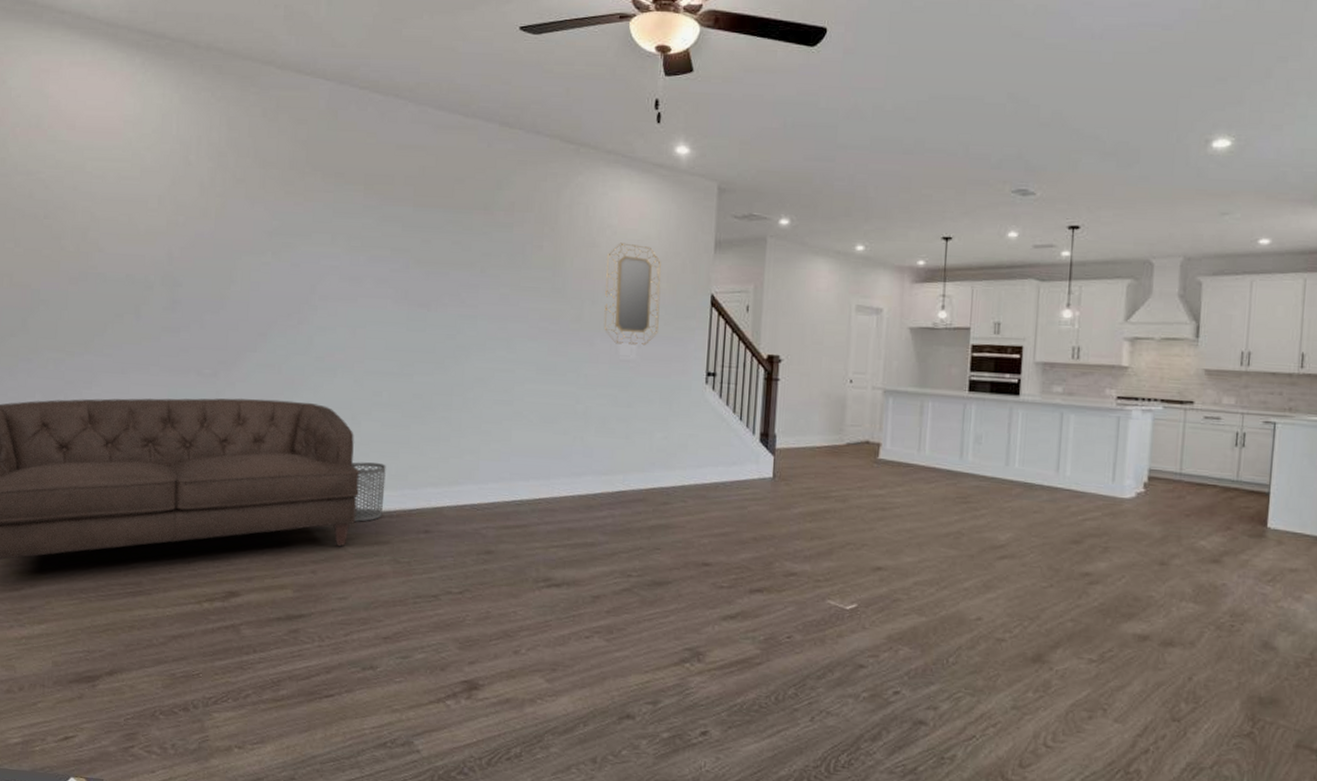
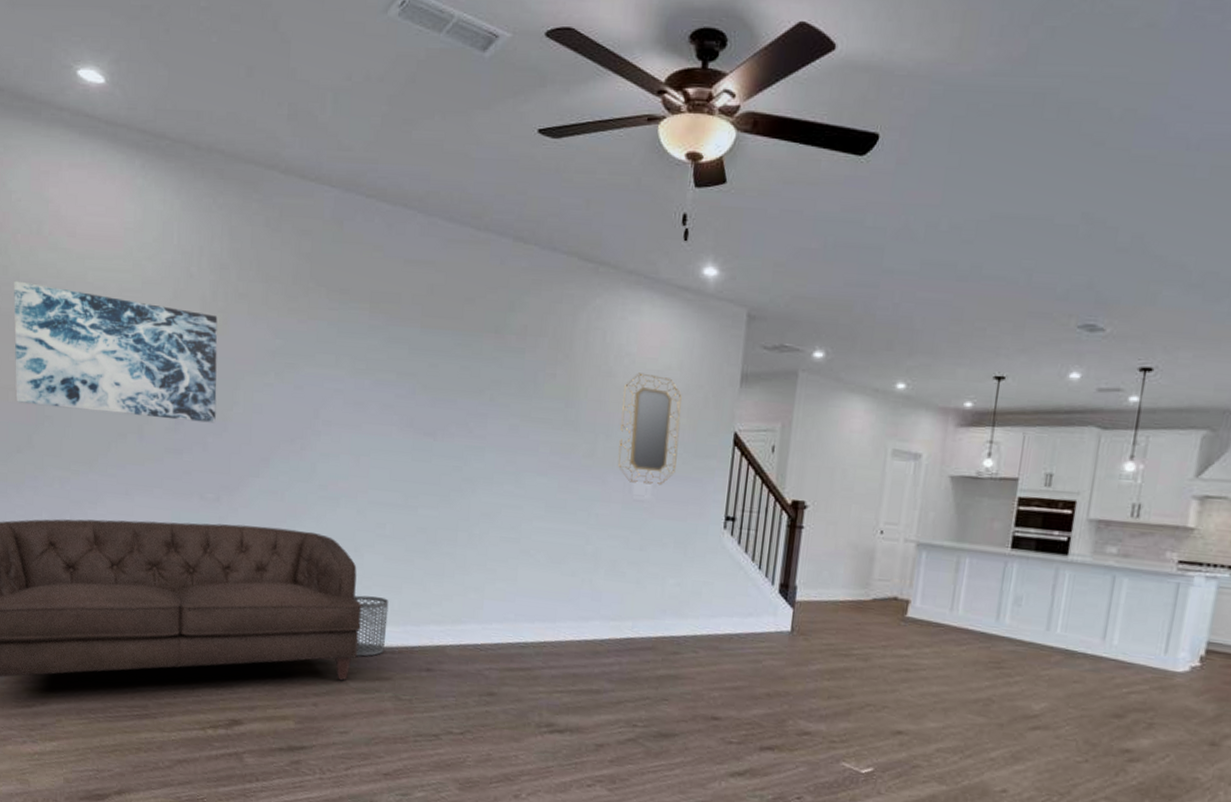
wall art: none [10,171,216,302] -> present [14,280,218,423]

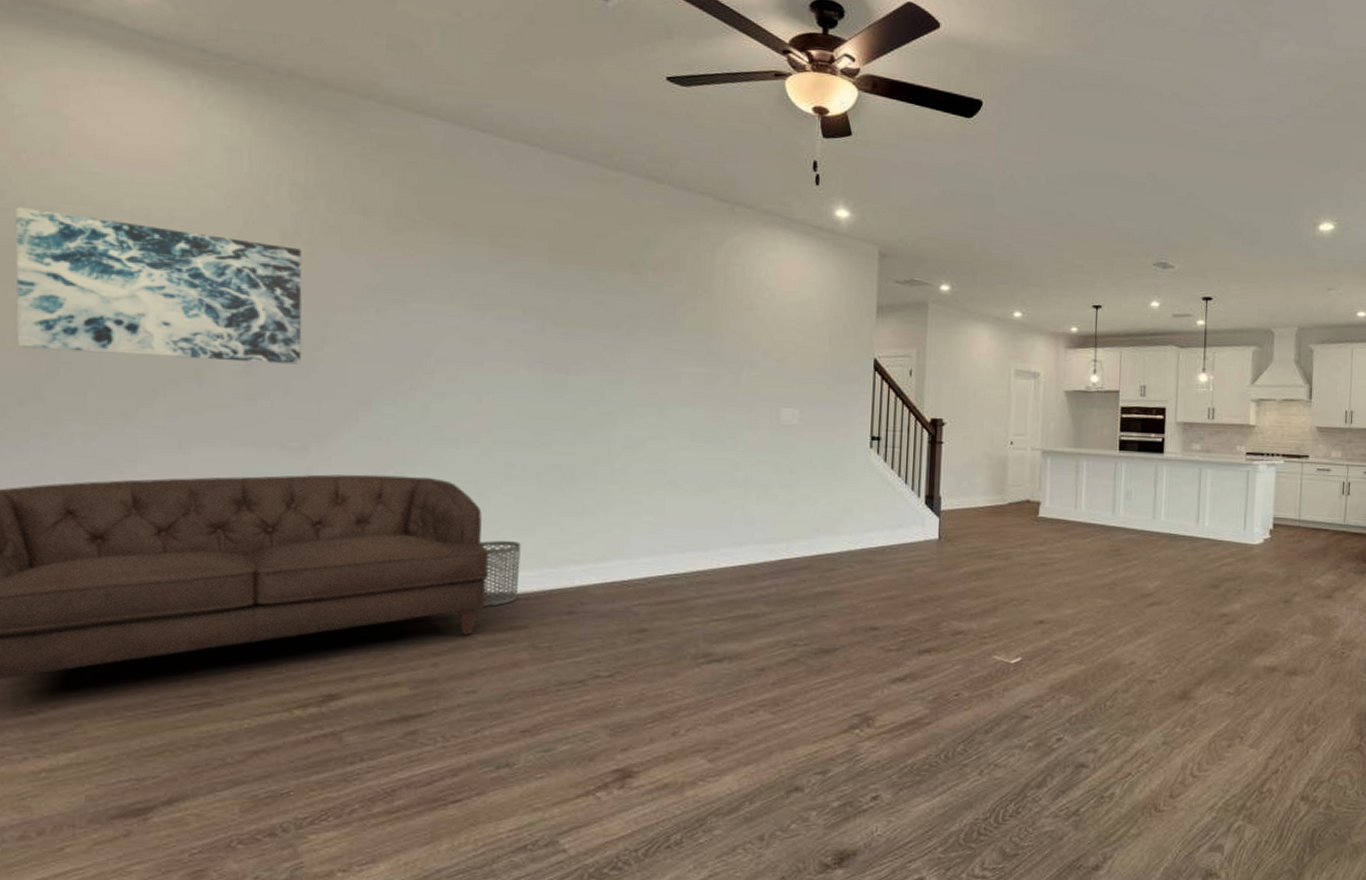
home mirror: present [617,372,682,486] -> none [763,305,823,411]

